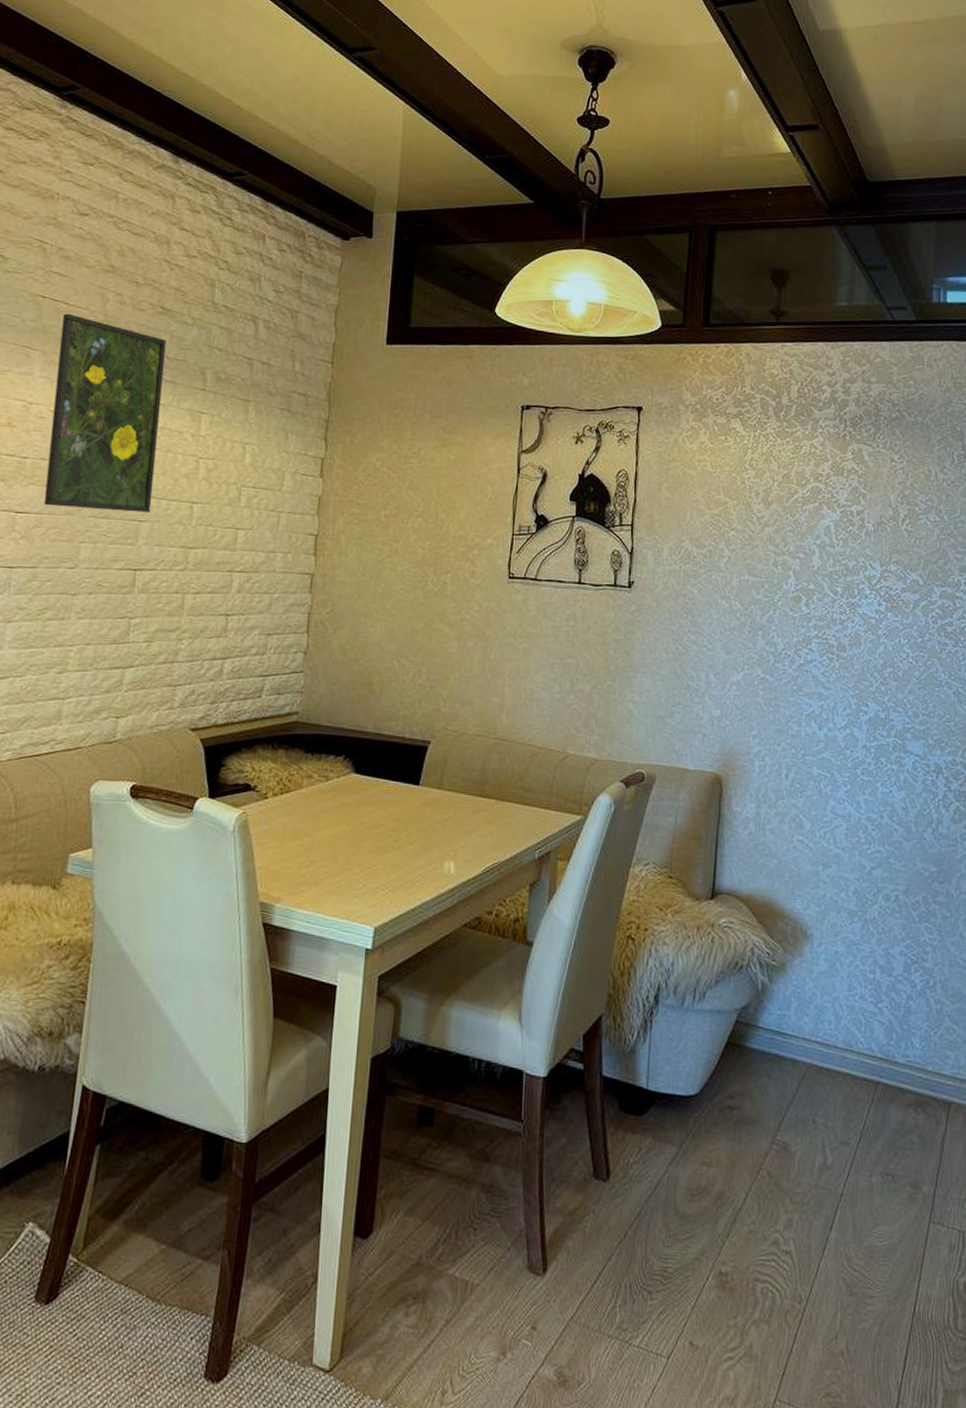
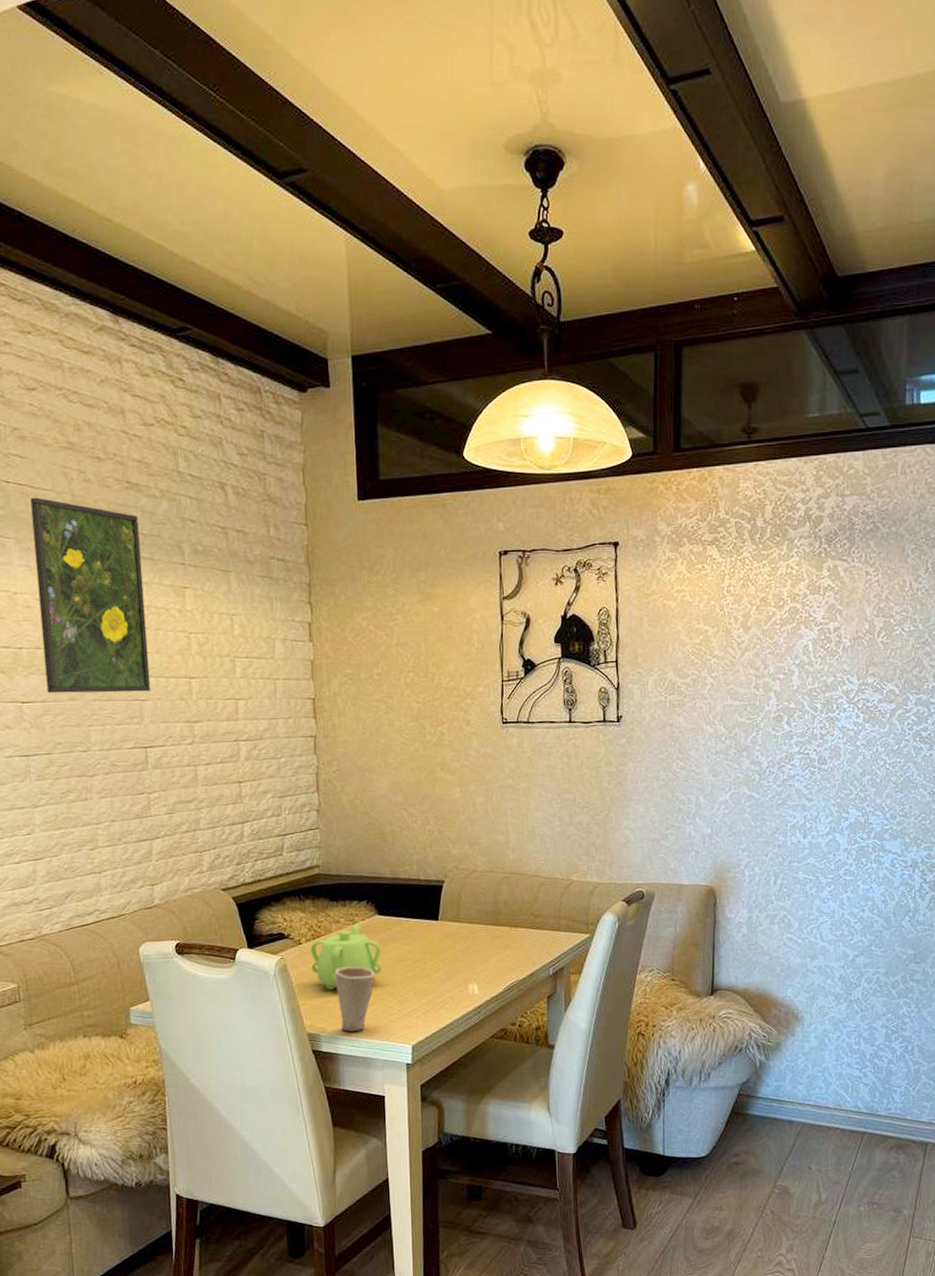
teapot: none [274,781,354,854] -> present [310,924,383,990]
cup: none [298,828,344,905] -> present [335,966,375,1032]

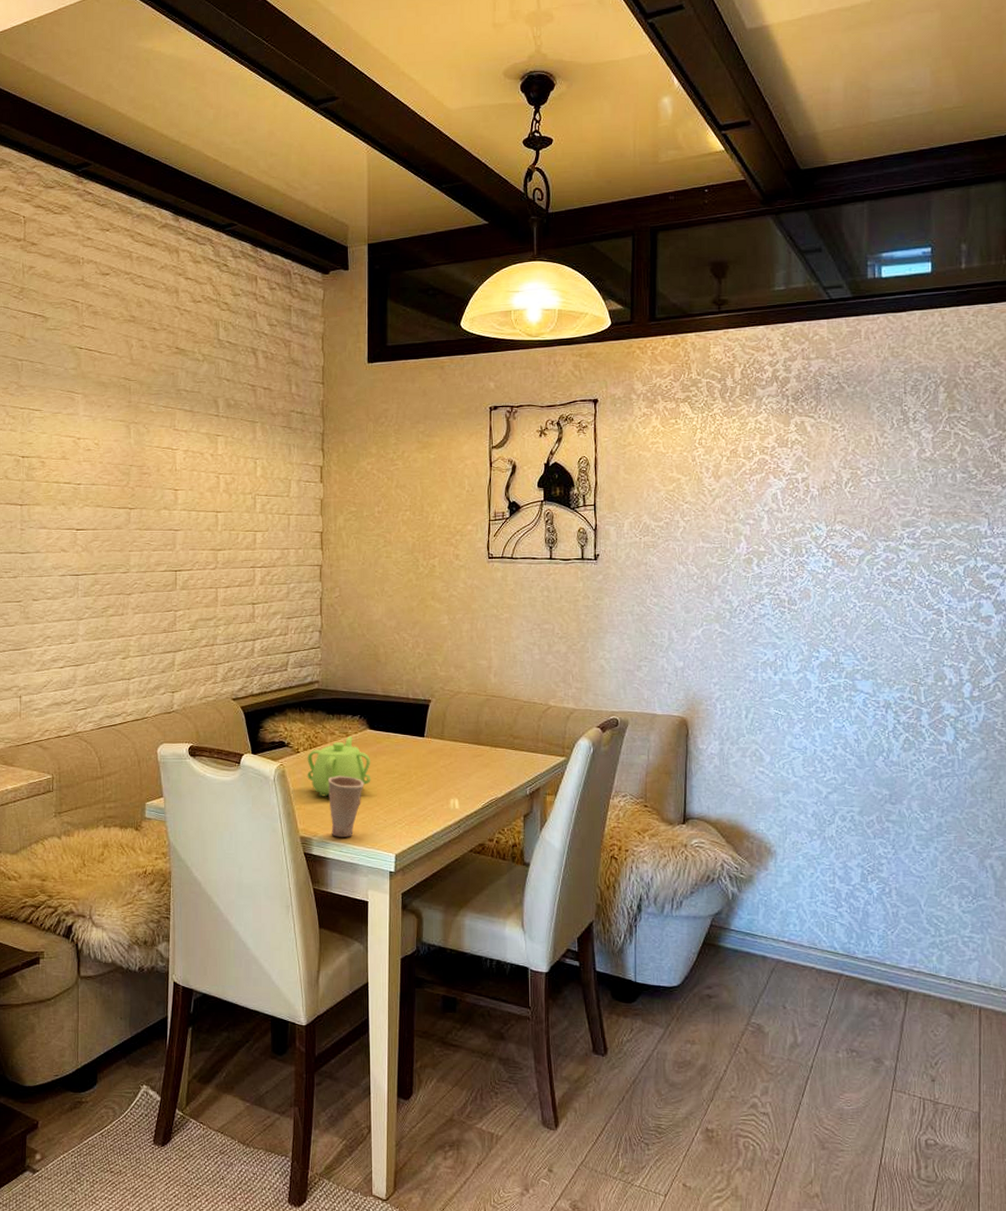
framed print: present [30,497,151,694] -> none [97,360,184,523]

